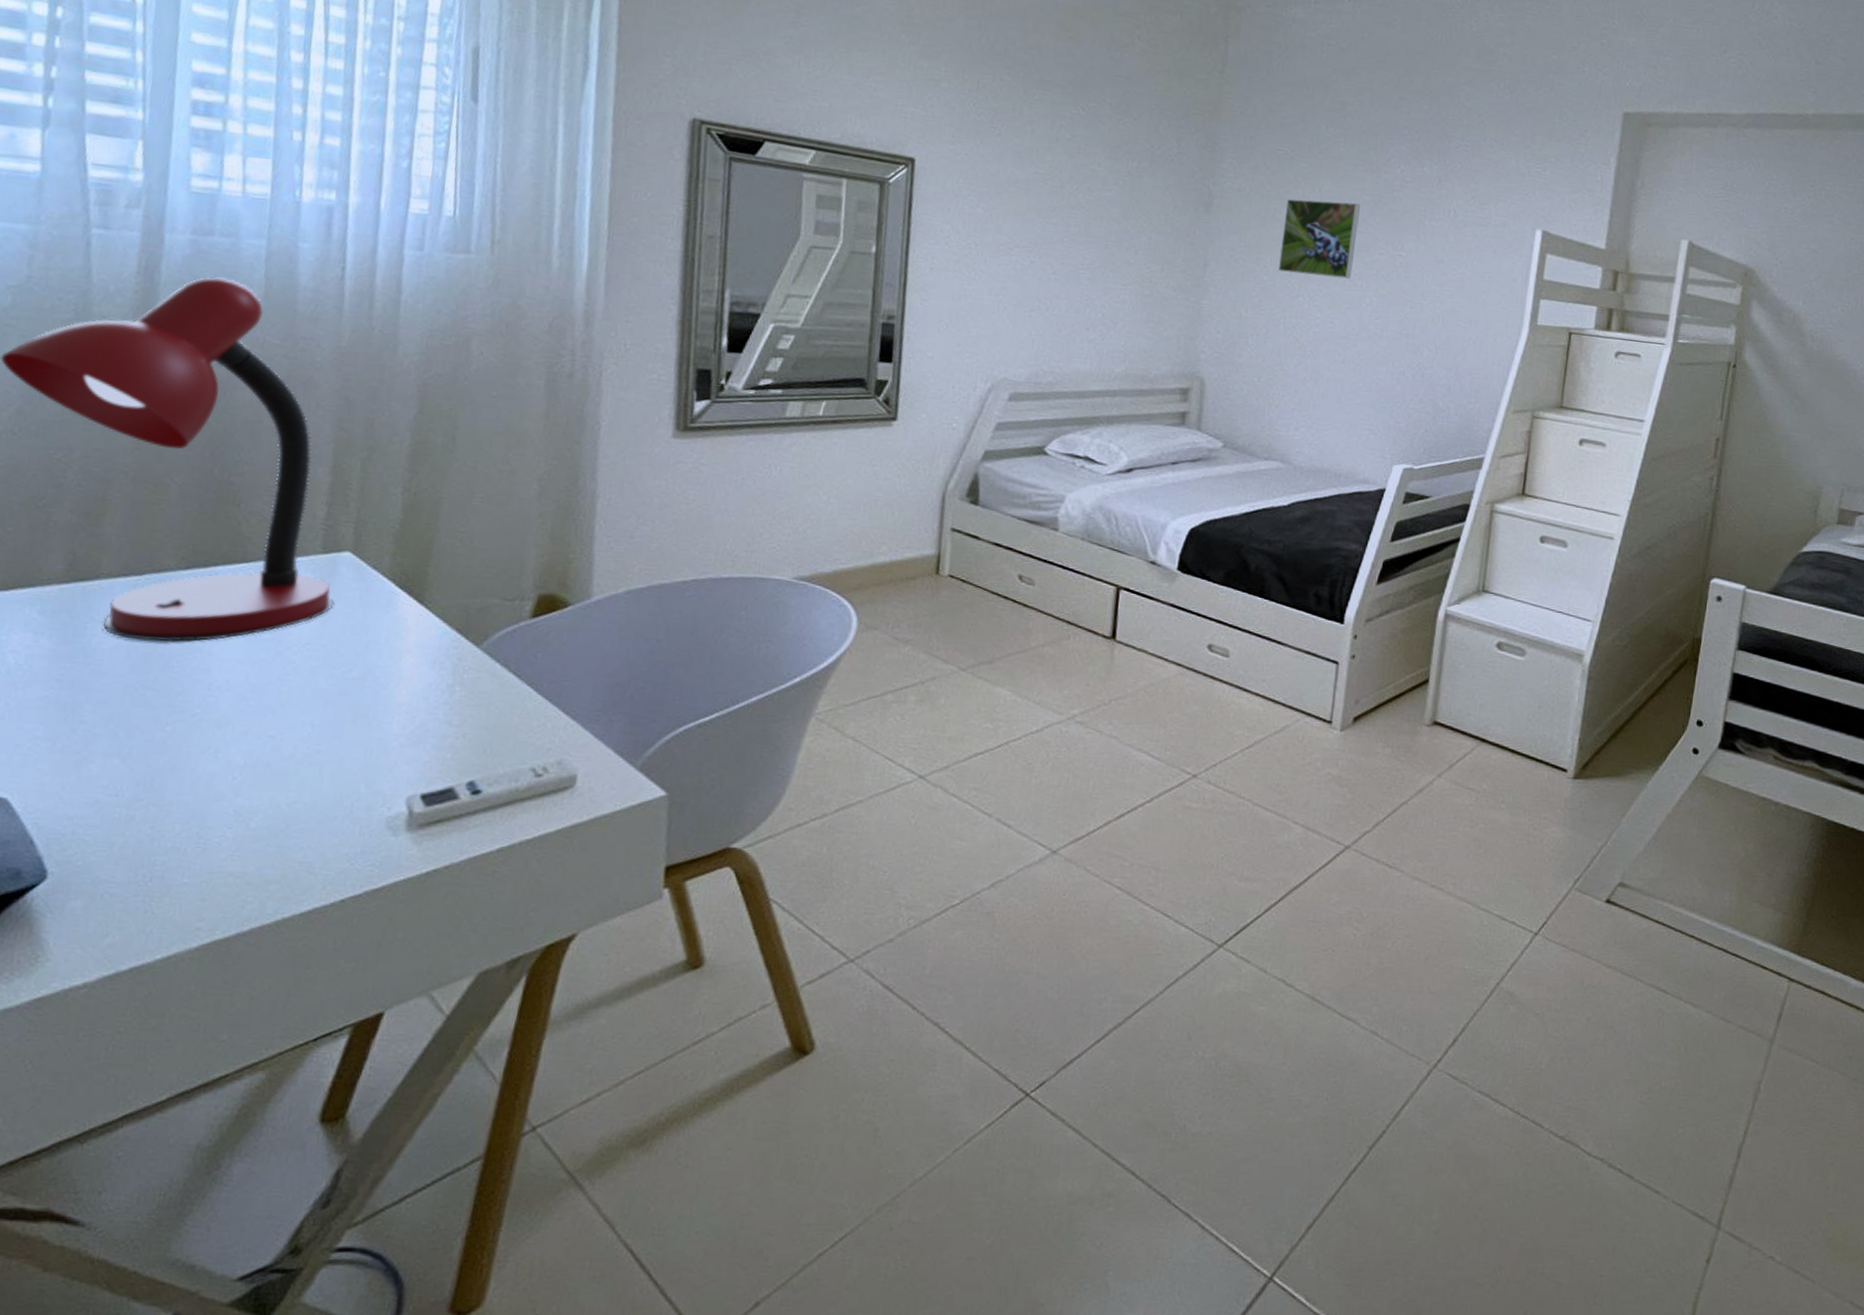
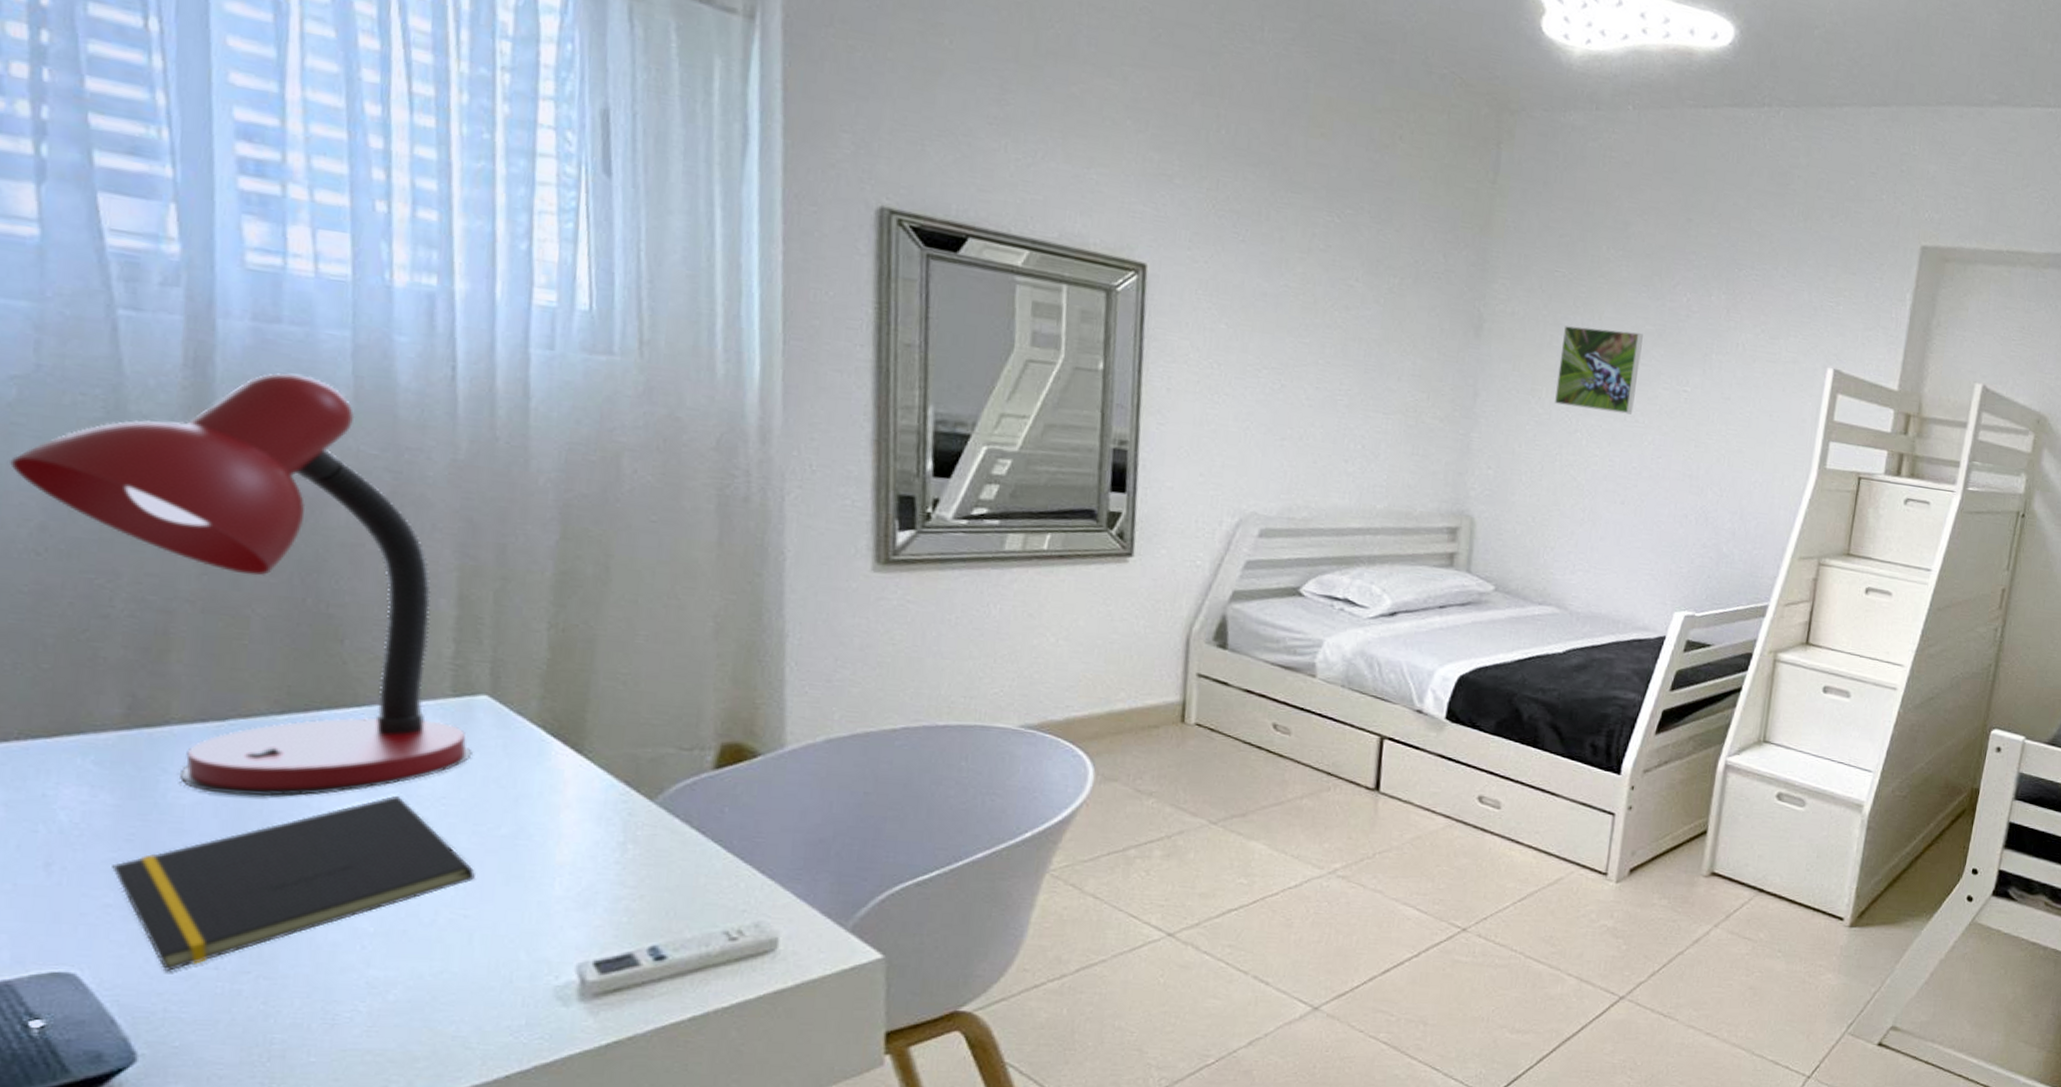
notepad: none [44,641,329,797] -> present [112,795,475,971]

